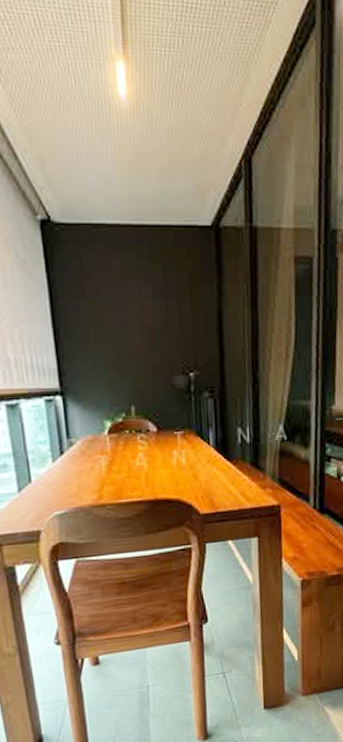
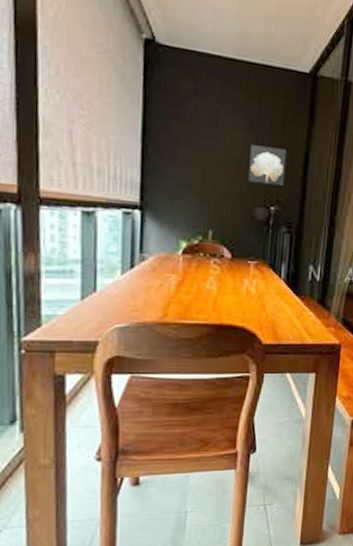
wall art: none [161,311,201,351] -> present [248,144,287,186]

